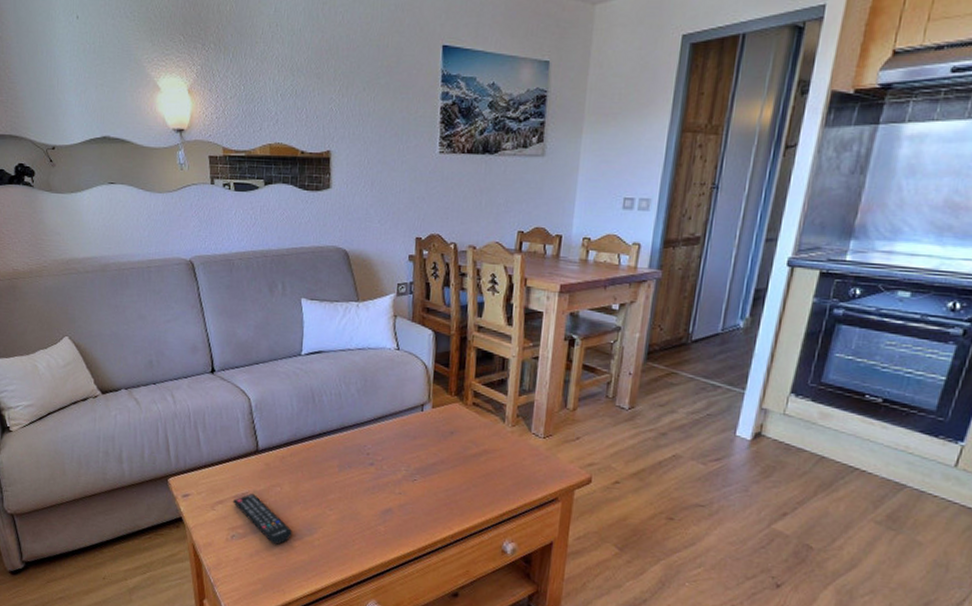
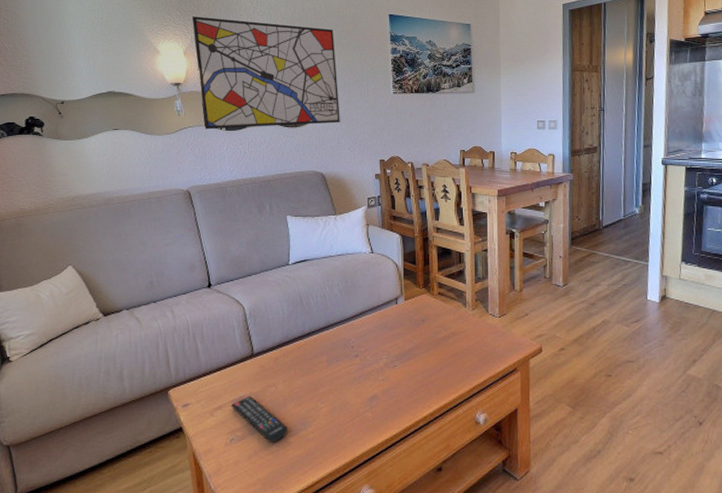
wall art: none [197,43,372,189] -> present [191,16,340,130]

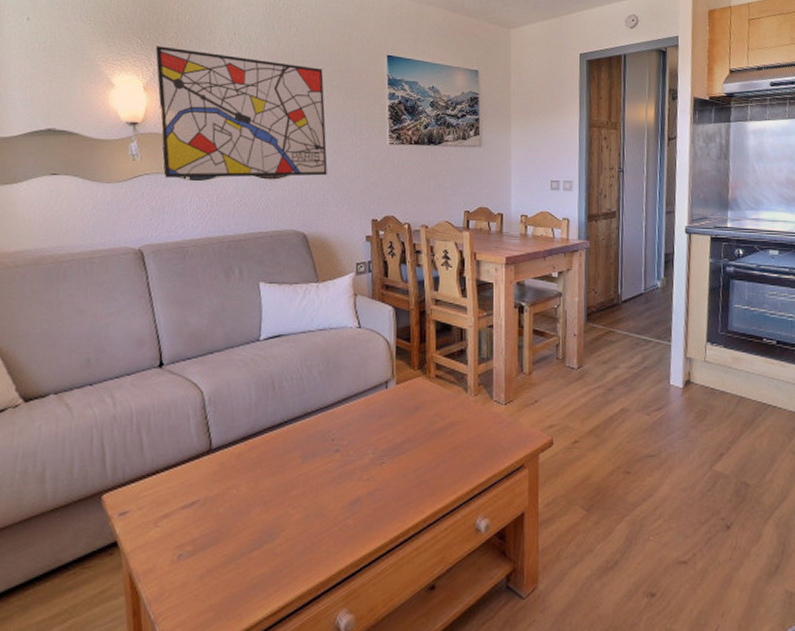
remote control: present [230,396,289,442] -> none [179,501,252,558]

